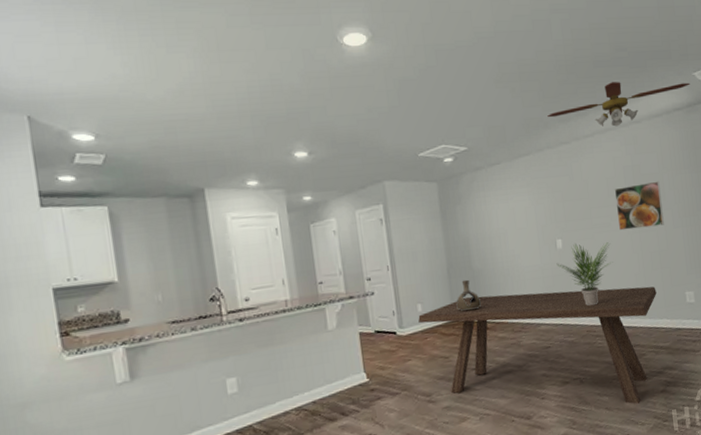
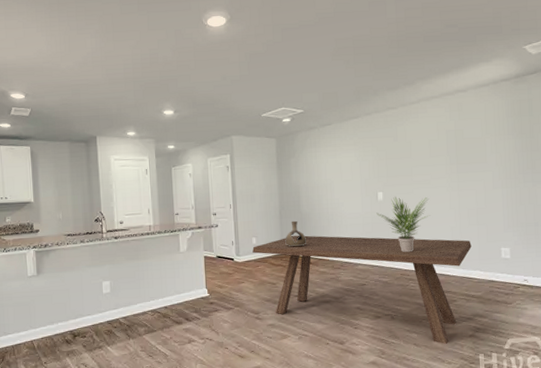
ceiling fan: present [547,82,690,127] -> none [377,55,520,95]
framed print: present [614,181,664,231] -> none [436,145,484,188]

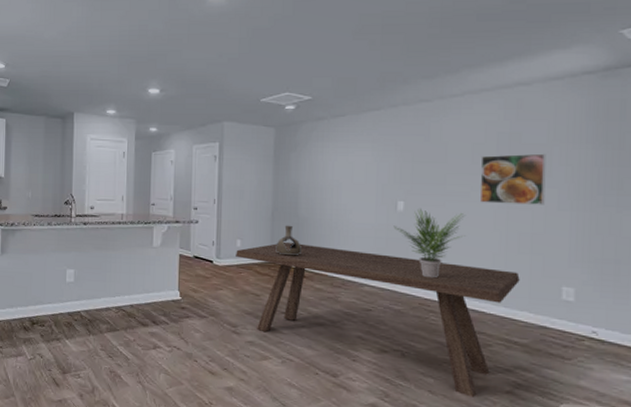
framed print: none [436,145,484,188] -> present [480,153,546,205]

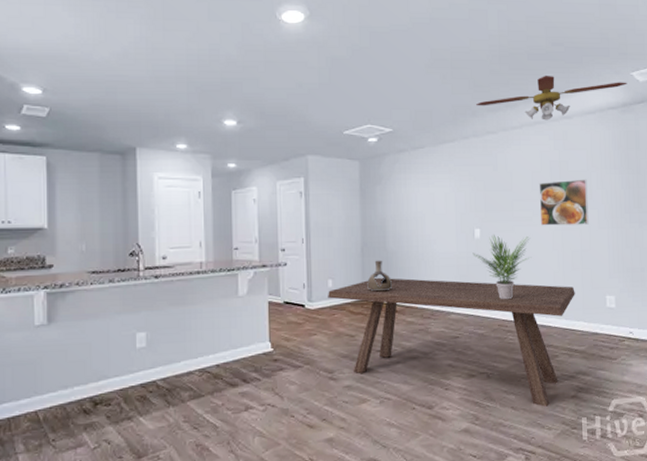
ceiling fan: none [409,38,614,88] -> present [476,76,628,121]

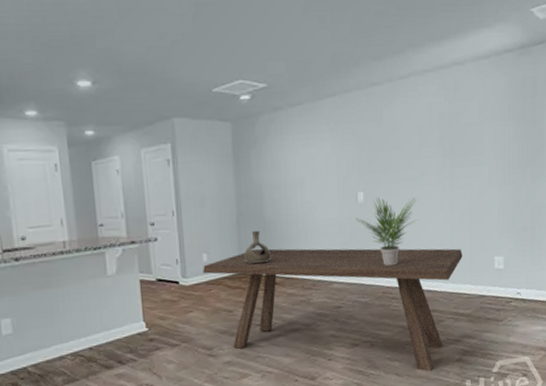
ceiling fan: present [476,76,628,121] -> none [359,15,526,68]
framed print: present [539,179,589,226] -> none [427,132,479,186]

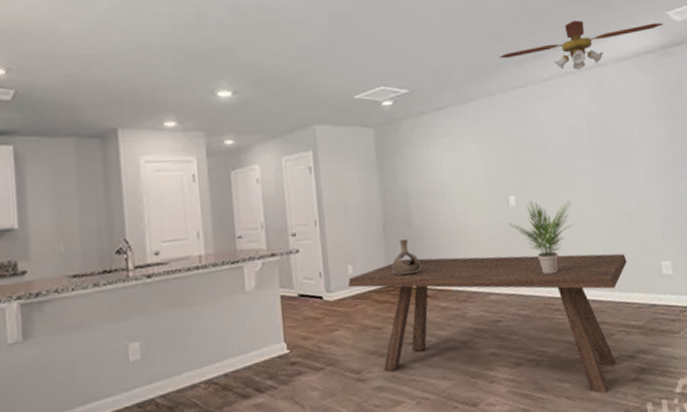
ceiling fan: none [359,15,526,68] -> present [500,20,664,70]

